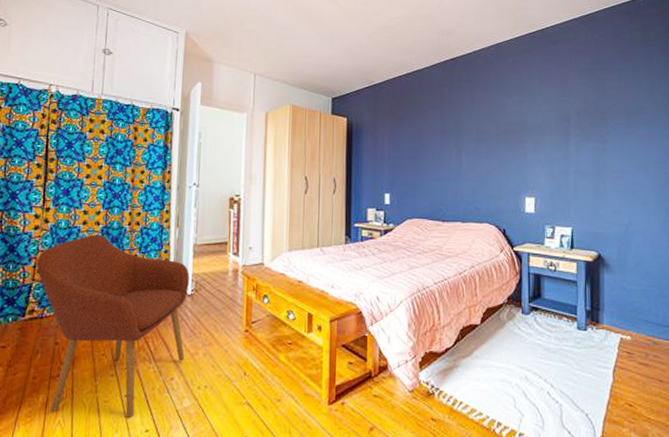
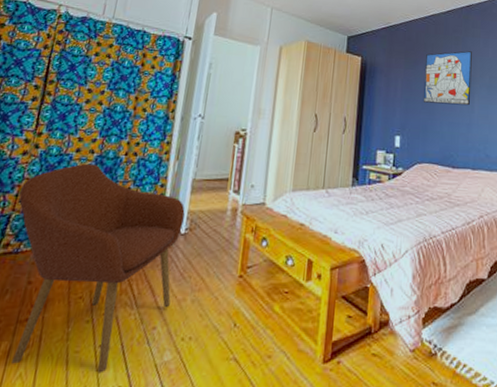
wall art: none [410,105,459,160] -> present [423,51,472,106]

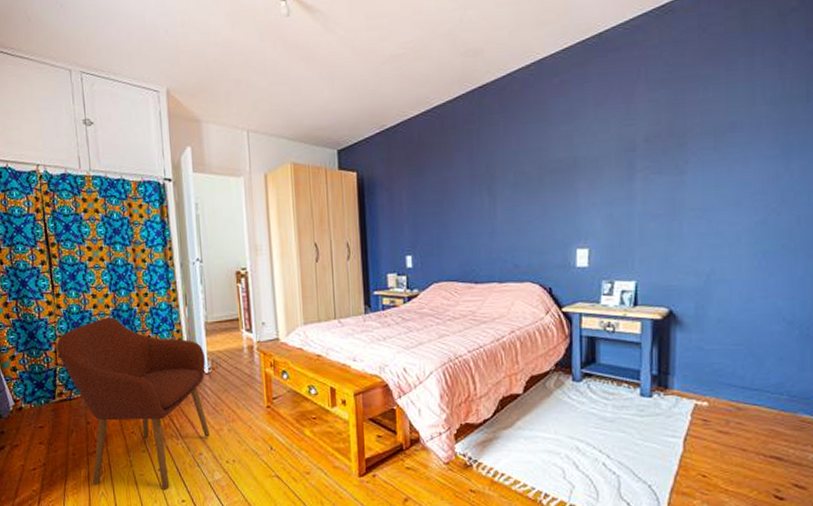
wall art: present [423,51,472,106] -> none [433,144,492,214]

